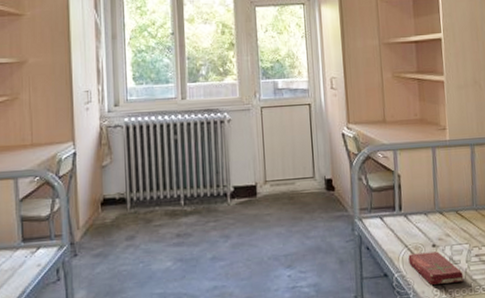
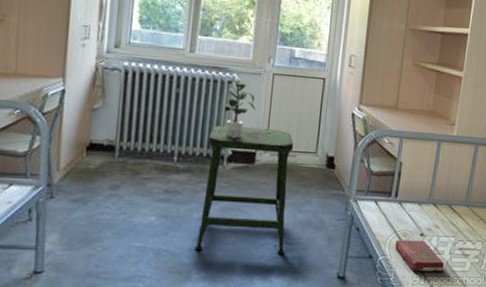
stool: none [210,160,300,289] -> present [195,125,294,254]
potted plant: none [215,118,250,174] -> present [221,79,256,138]

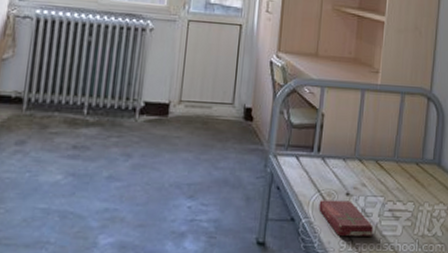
stool: present [195,125,294,254] -> none [103,75,210,216]
potted plant: present [221,79,256,138] -> none [134,26,170,88]

